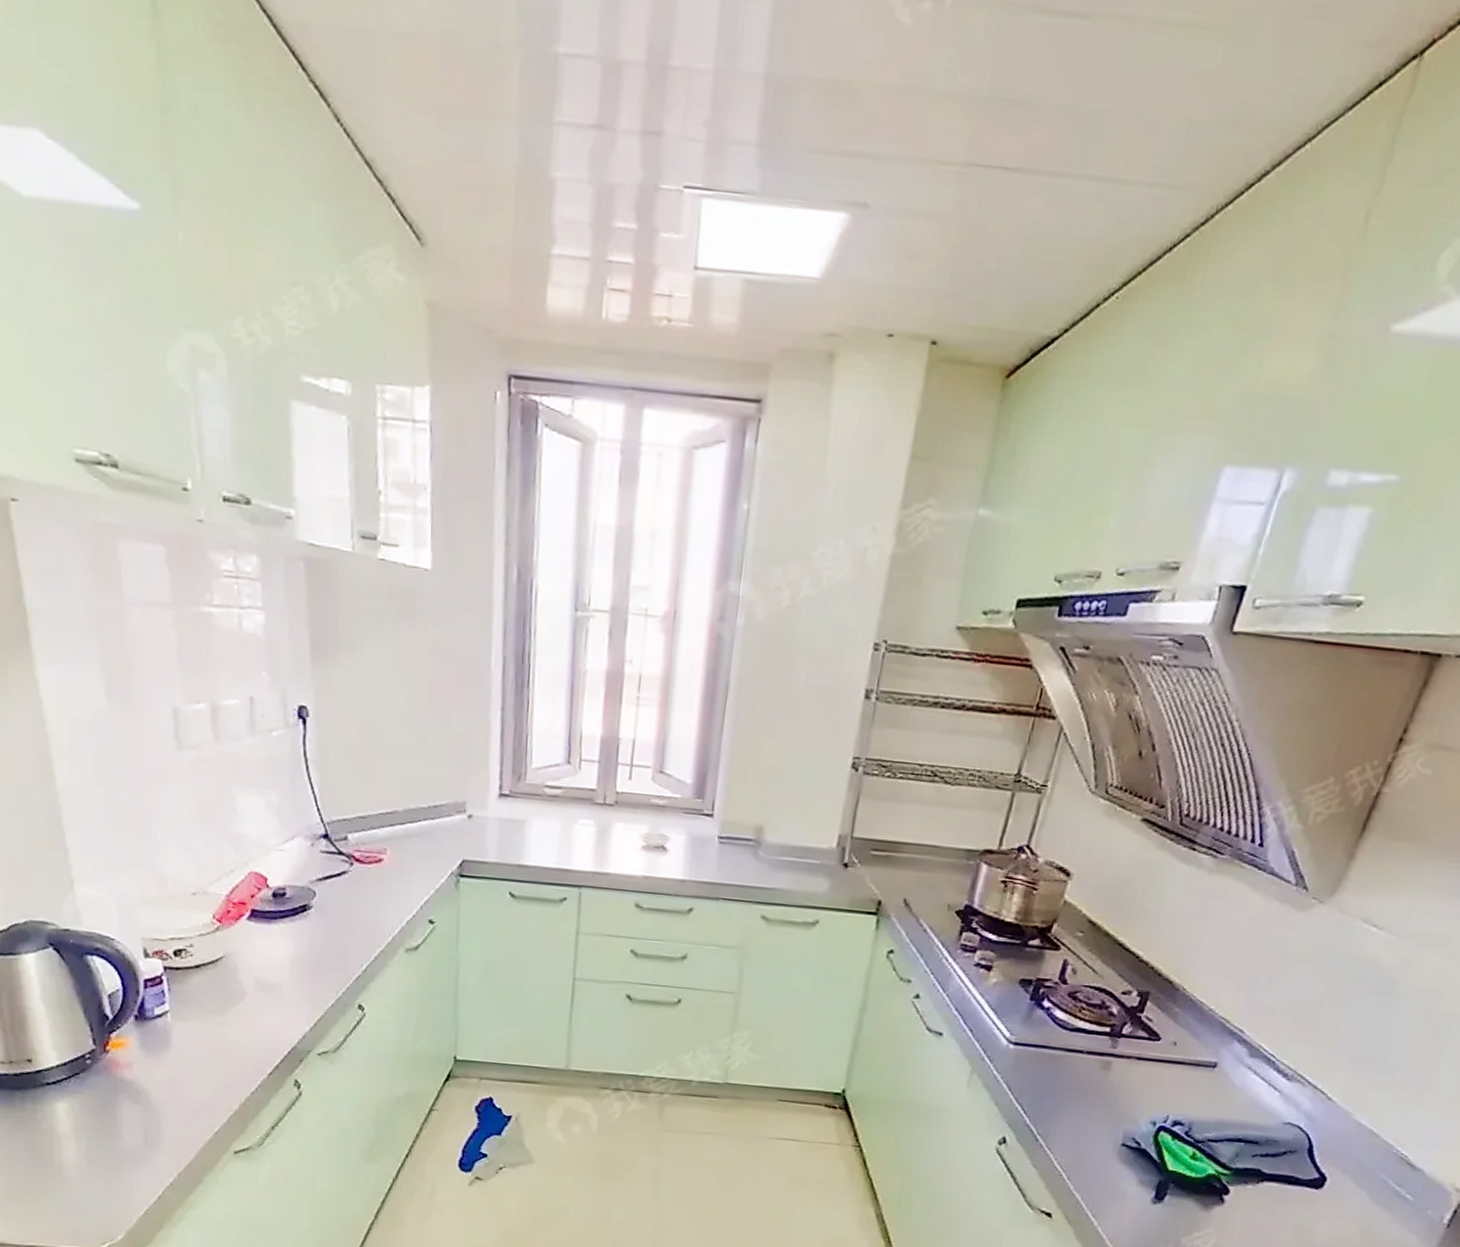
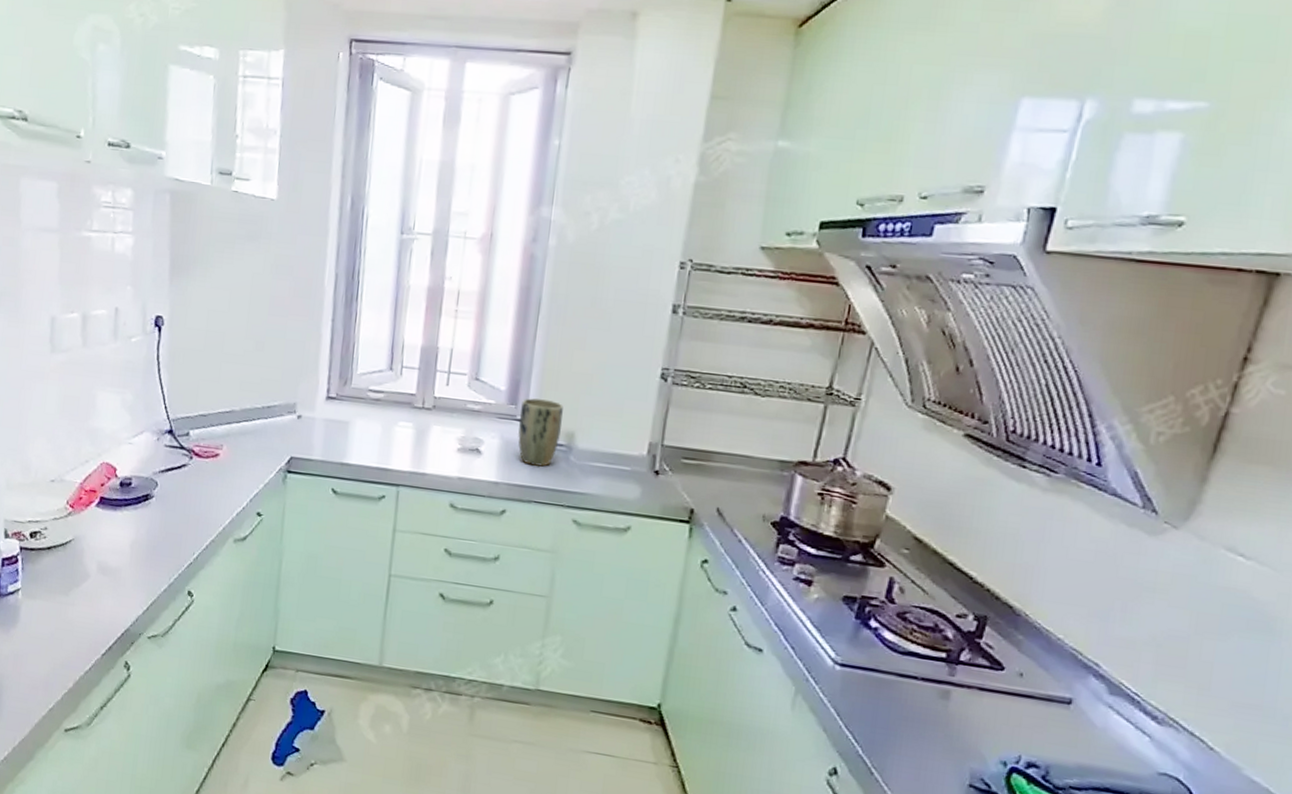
plant pot: none [705,791,752,863] -> present [518,398,563,467]

